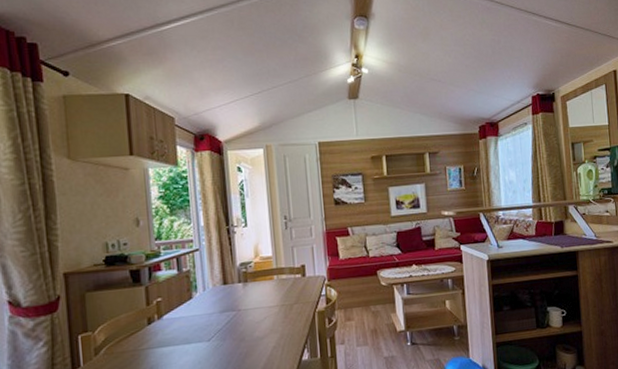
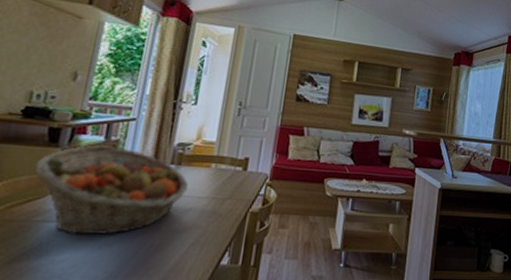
fruit basket: none [128,276,258,356] -> present [35,145,188,236]

